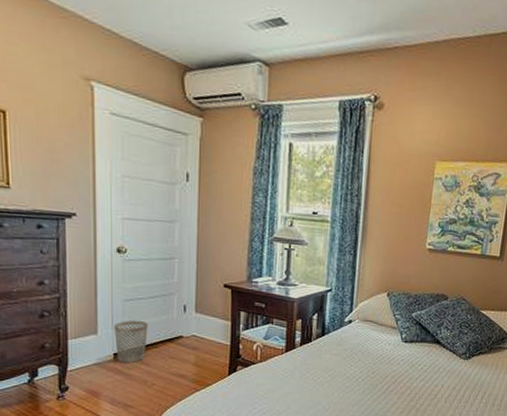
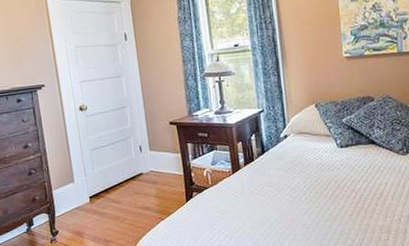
wastebasket: present [114,320,148,363] -> none [86,165,115,204]

